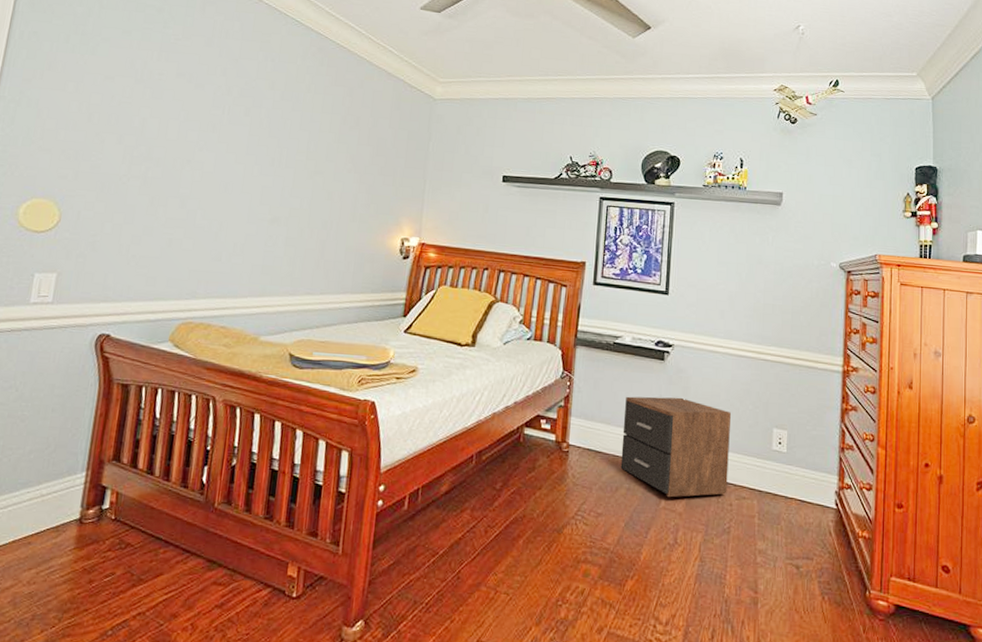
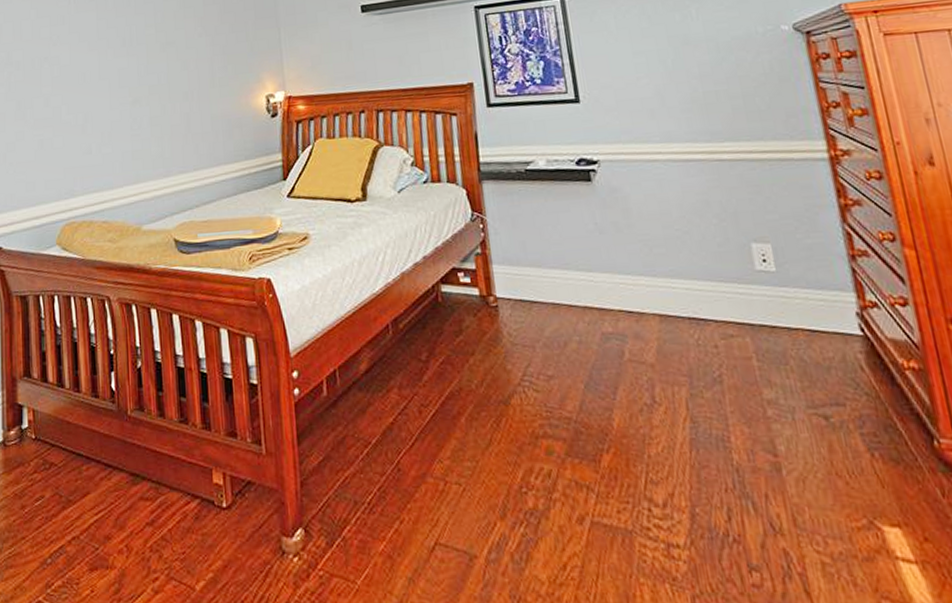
nightstand: present [620,396,731,498] -> none [553,222,708,347]

